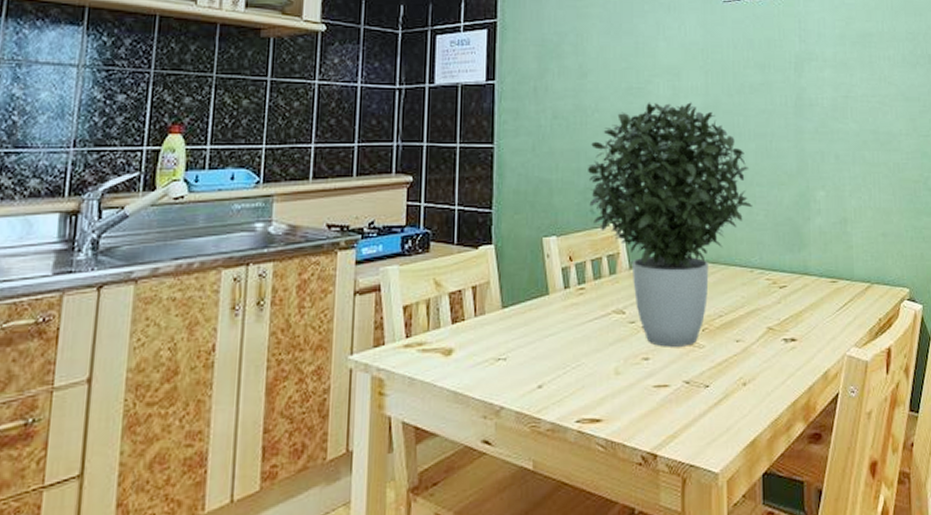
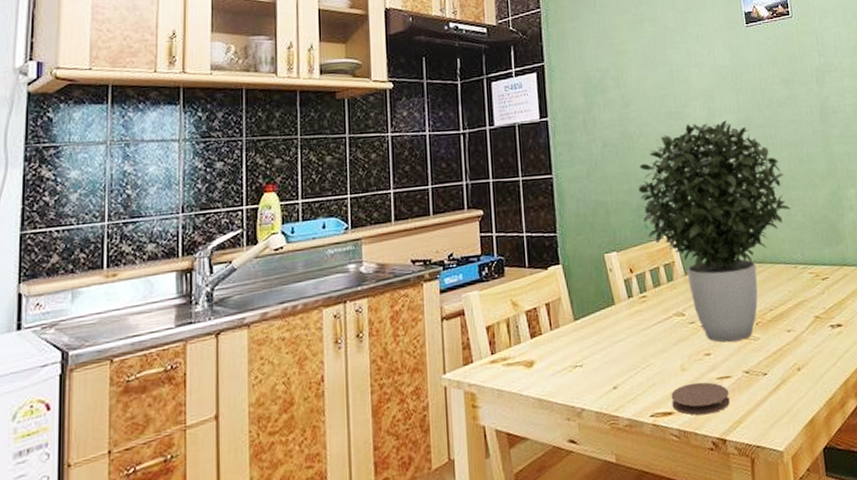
coaster: none [601,388,665,426] -> present [671,382,730,416]

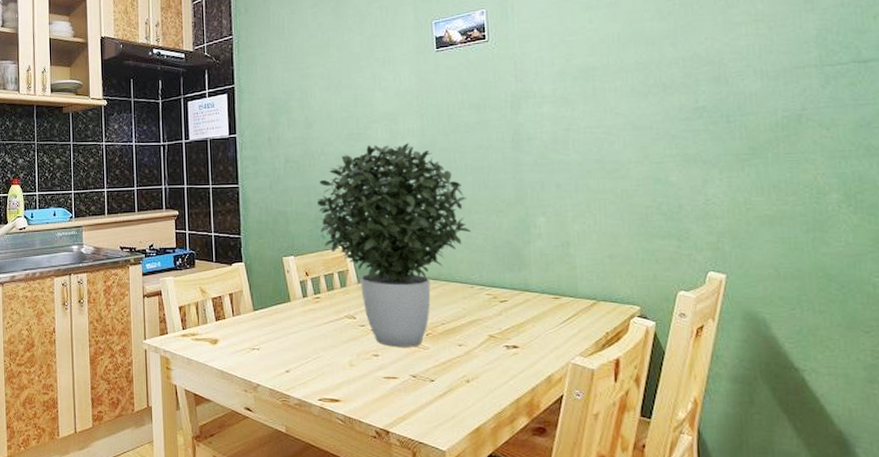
coaster: present [671,382,730,416] -> none [339,378,395,407]

